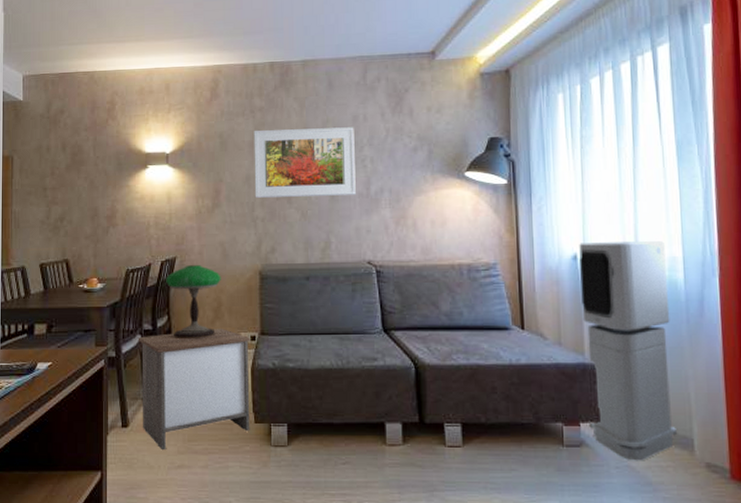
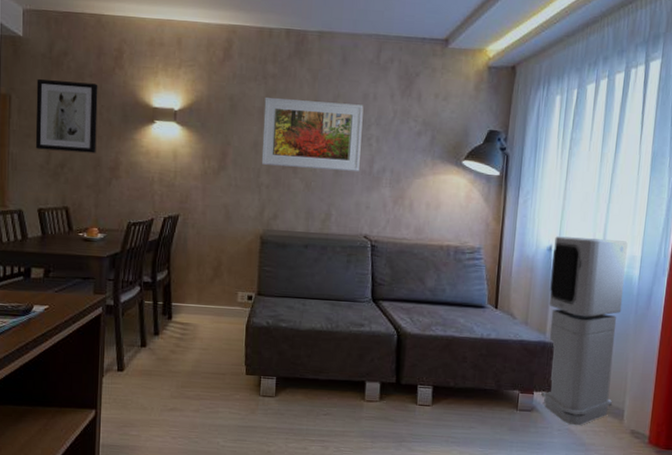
wall art: none [36,136,93,206] -> present [35,79,98,154]
nightstand: present [138,328,250,451] -> none [136,285,247,394]
table lamp: present [166,265,221,340] -> none [168,224,223,295]

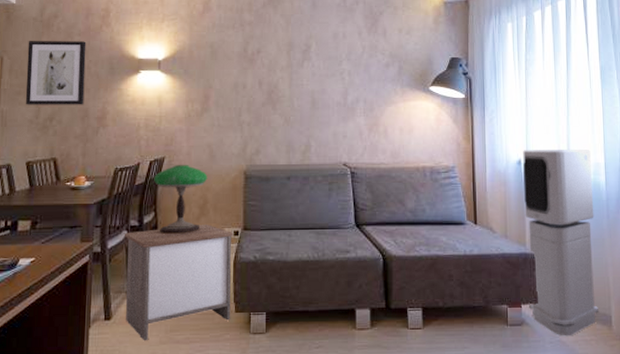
nightstand: none [136,285,247,394] -> present [124,223,234,341]
table lamp: none [168,224,223,295] -> present [154,165,208,235]
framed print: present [261,96,364,171] -> none [242,42,334,104]

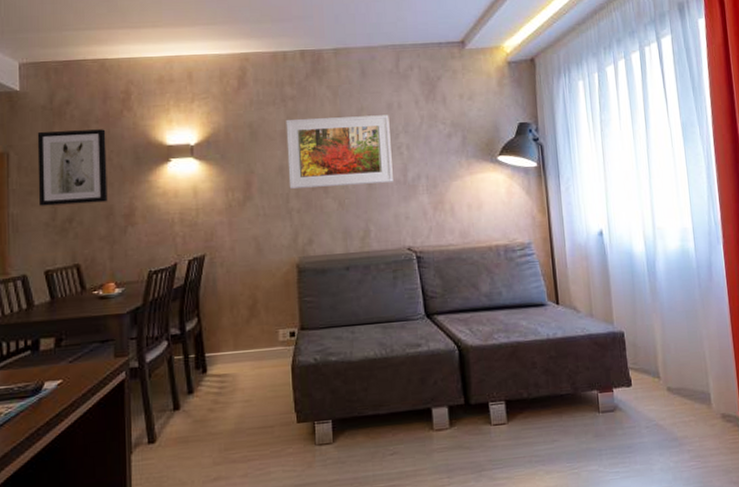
nightstand: present [124,223,234,341] -> none [164,326,293,464]
table lamp: present [154,165,208,235] -> none [194,261,256,342]
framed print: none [242,42,334,104] -> present [285,115,393,189]
air purifier: present [523,148,600,337] -> none [604,213,697,420]

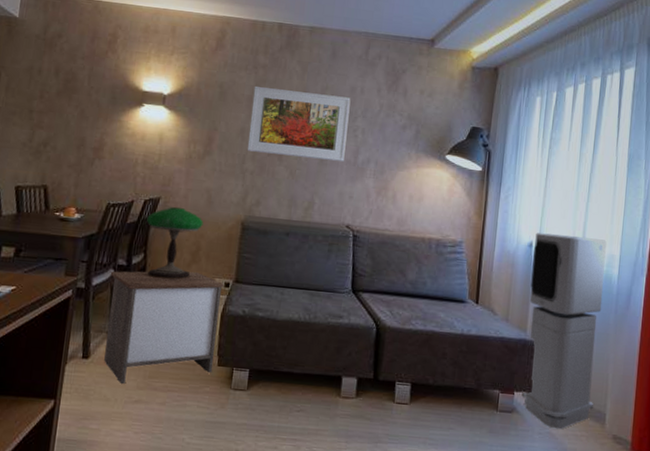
wall art: present [37,129,108,206] -> none [19,59,90,133]
nightstand: none [164,326,293,464] -> present [104,271,224,385]
table lamp: none [194,261,256,342] -> present [147,207,204,280]
air purifier: none [604,213,697,420] -> present [521,233,607,430]

